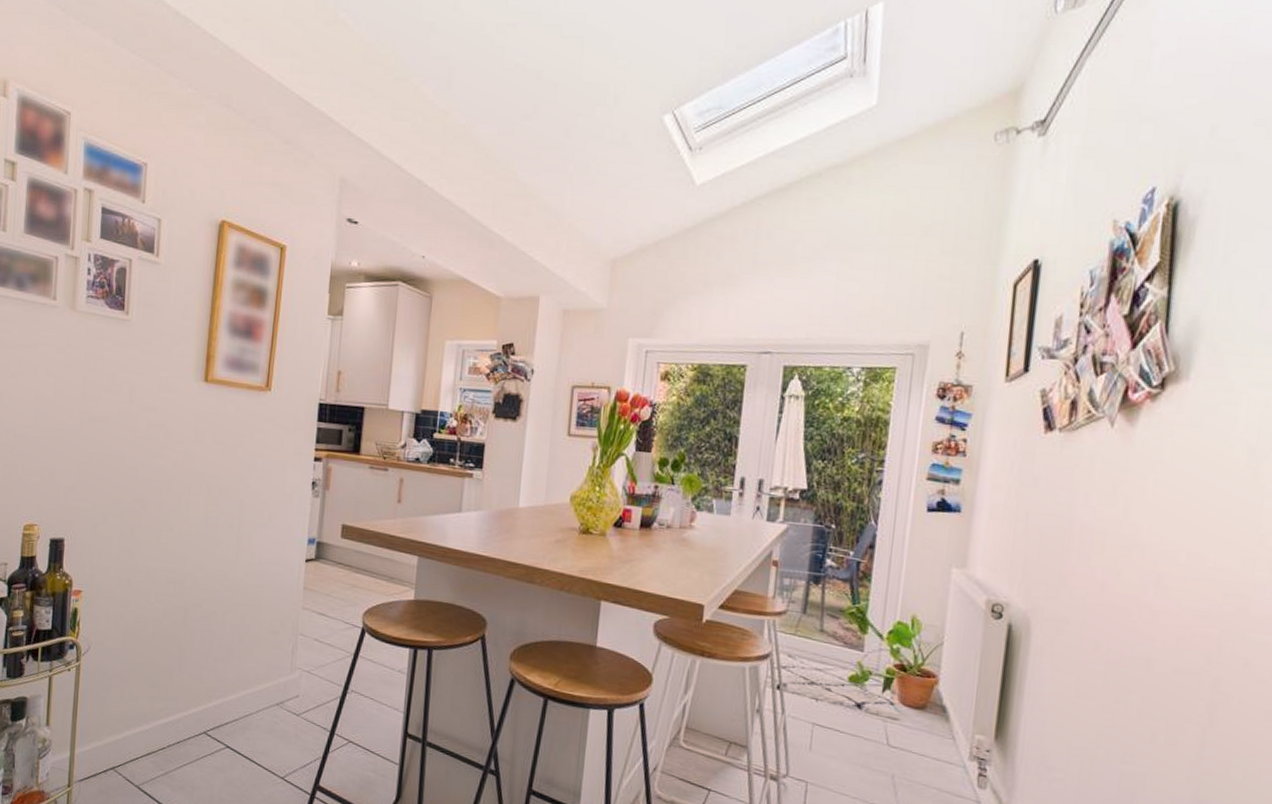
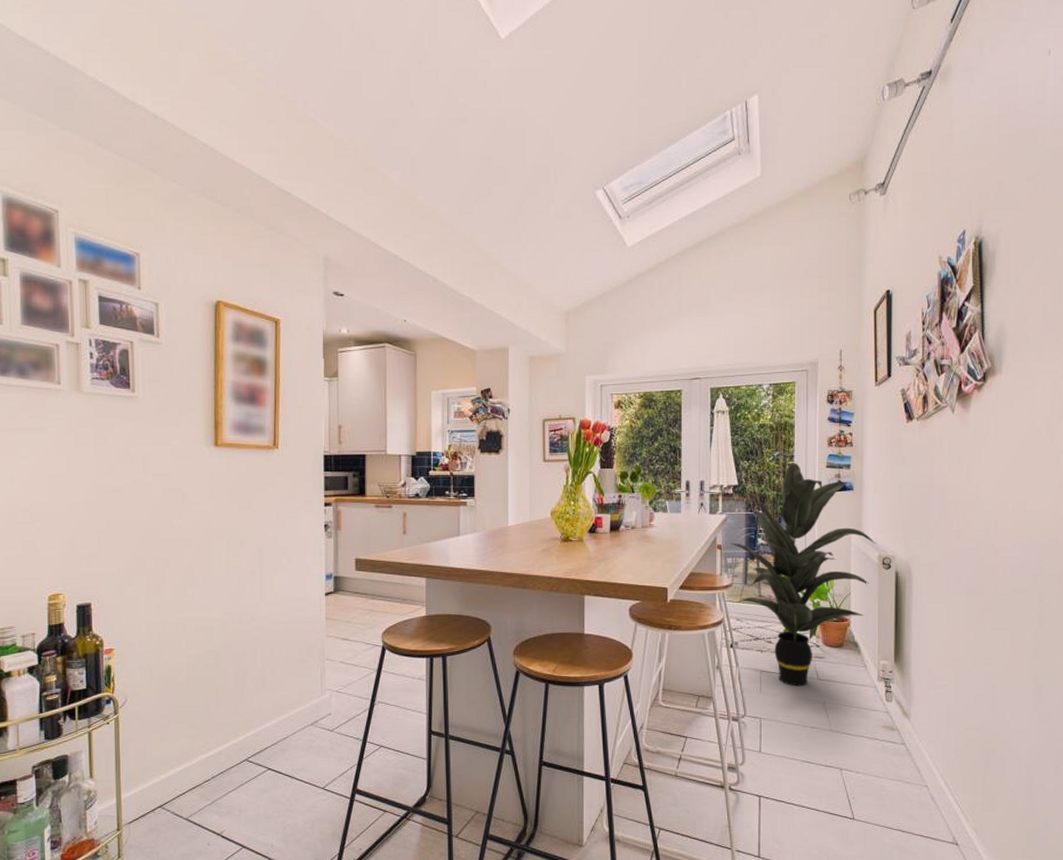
indoor plant: none [789,469,987,752] -> present [730,463,877,687]

